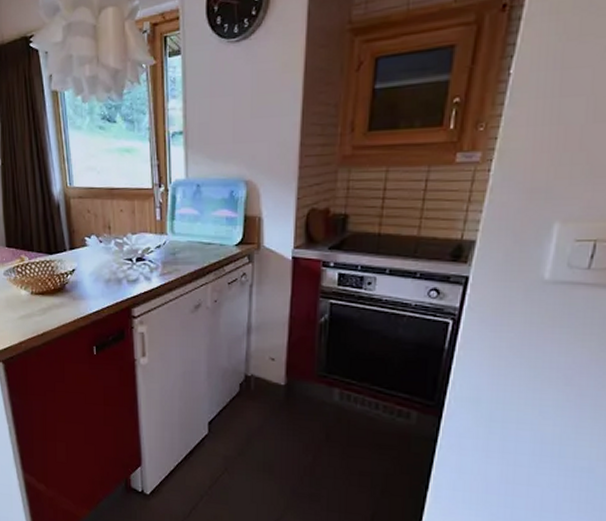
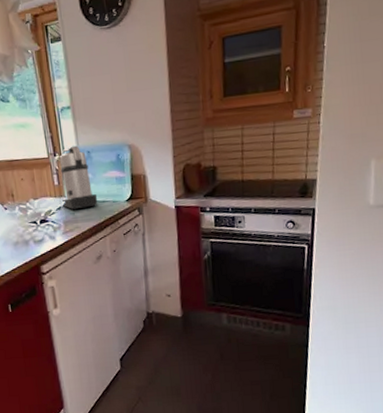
coffee maker: none [162,177,203,250] -> present [59,145,98,210]

